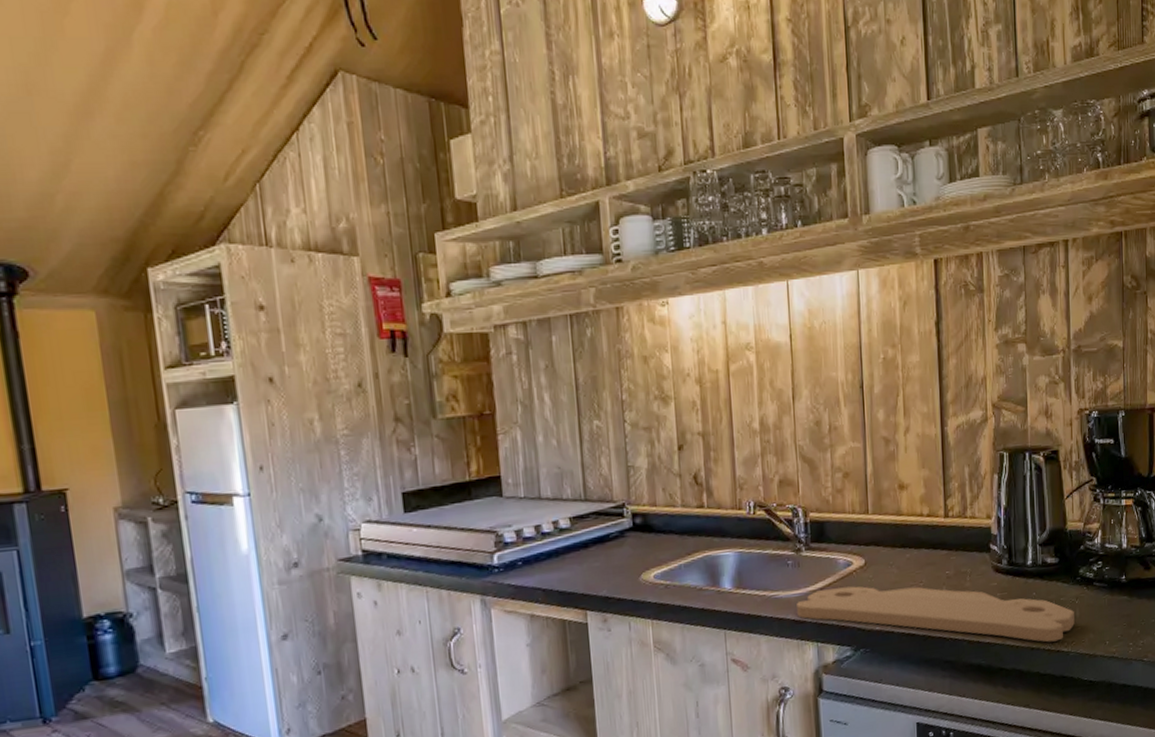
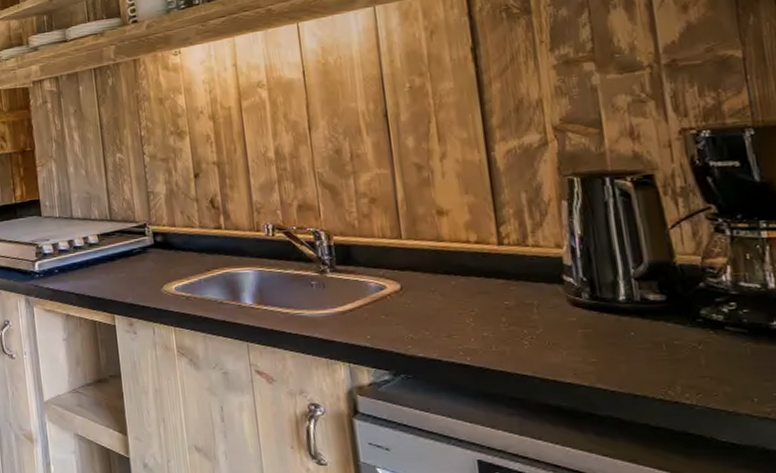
cutting board: present [797,586,1075,643] -> none [323,310,699,391]

